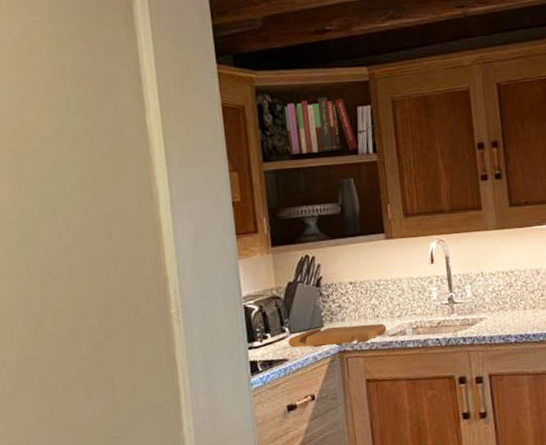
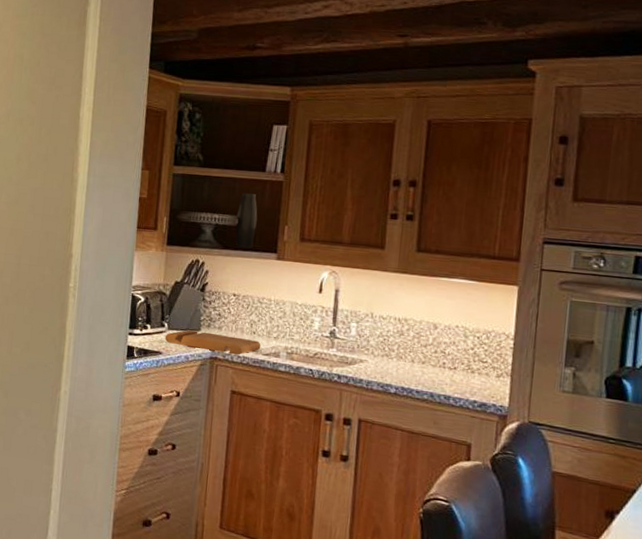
books: present [285,97,358,157] -> none [199,111,267,169]

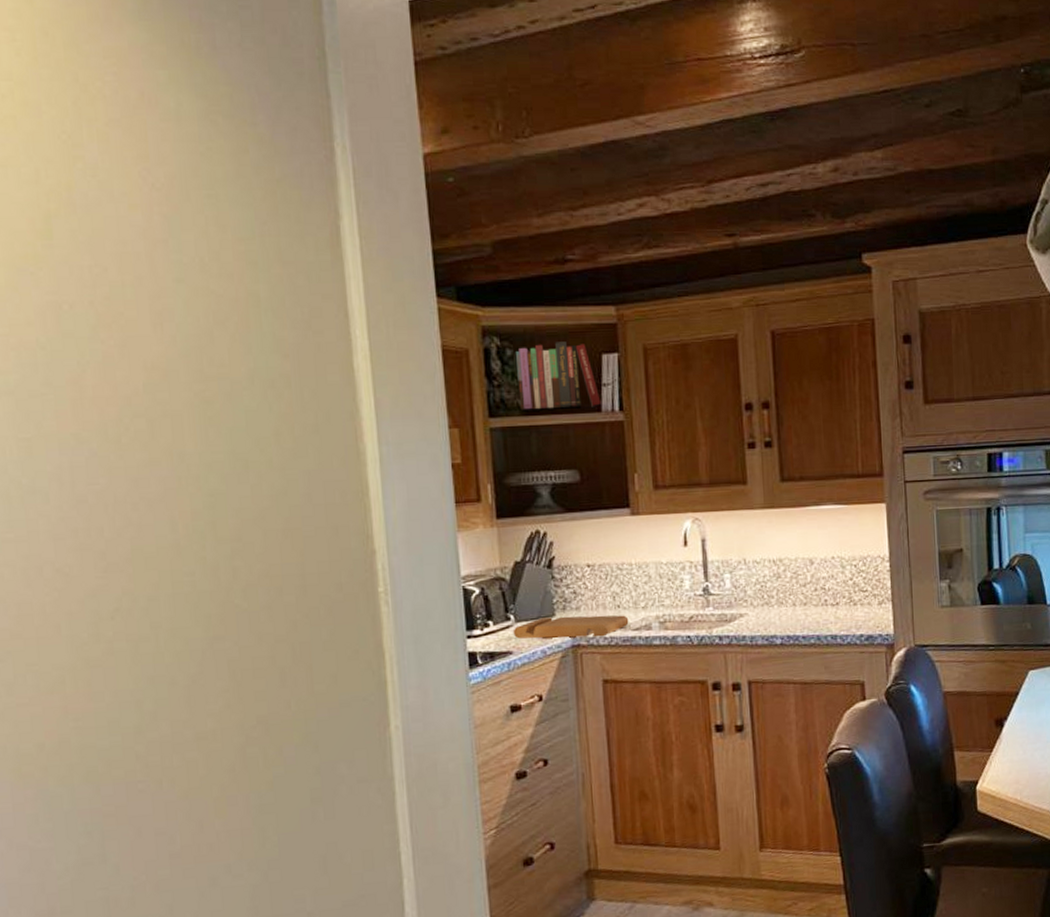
books: none [199,111,267,169] -> present [516,341,601,412]
vase: present [235,192,258,249] -> none [575,439,602,508]

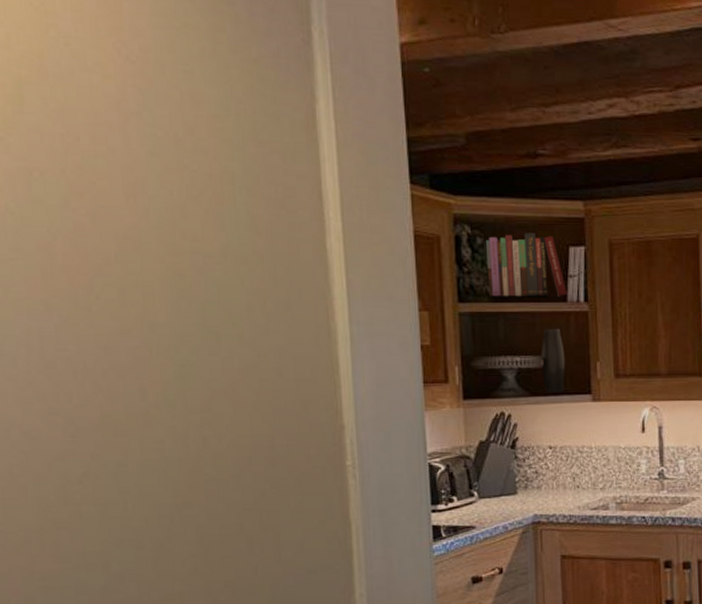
cutting board: present [513,615,629,639] -> none [476,494,587,515]
vase: none [575,439,602,508] -> present [541,328,565,392]

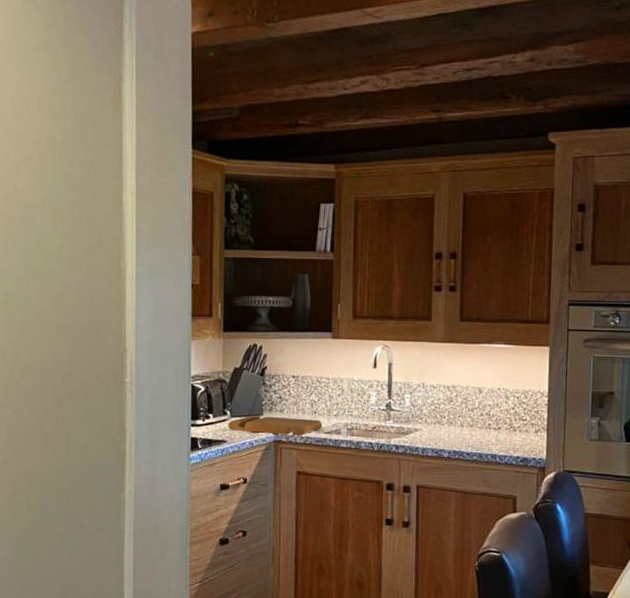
cutting board: none [476,494,587,515] -> present [228,416,323,436]
books: present [486,233,567,299] -> none [250,191,316,248]

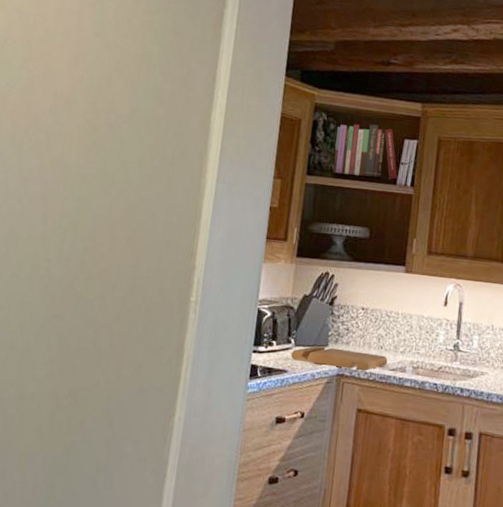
books: none [250,191,316,248] -> present [332,123,398,181]
vase: present [290,273,311,329] -> none [366,205,388,261]

